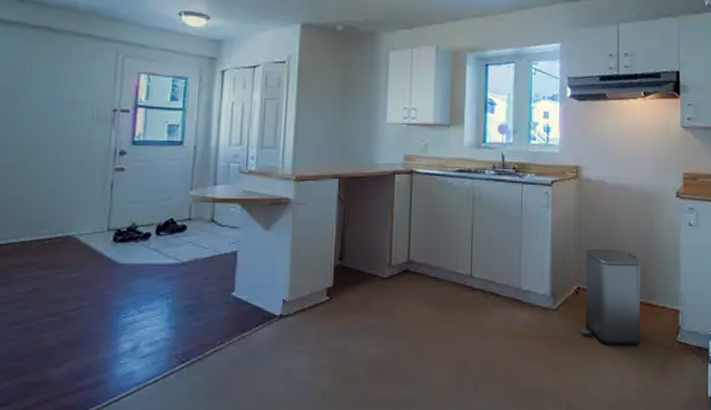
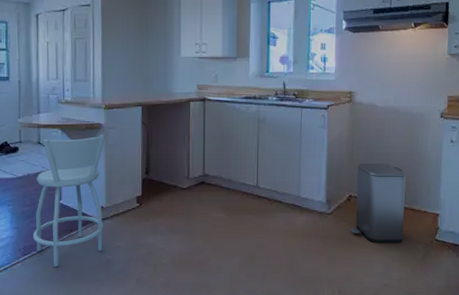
bar stool: none [194,211,294,379] -> present [32,134,106,268]

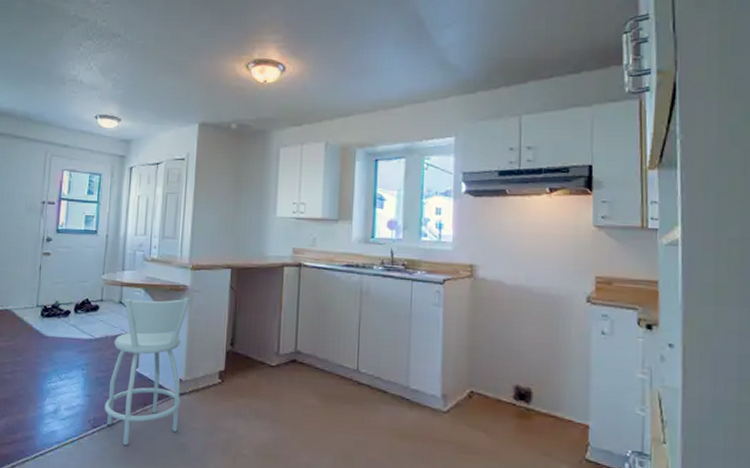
pedal bin: present [350,164,406,243] -> none [472,352,543,459]

